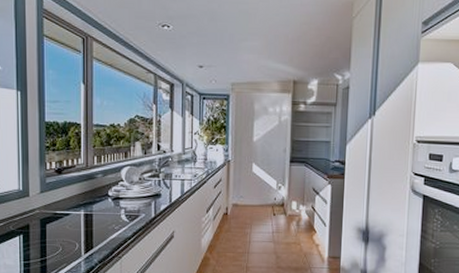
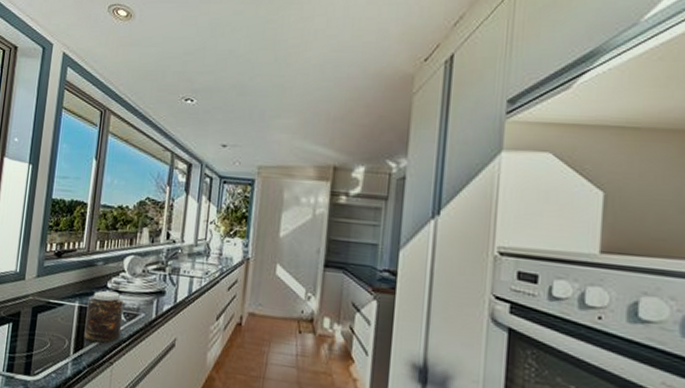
jar: none [92,198,126,242] -> present [84,290,124,343]

